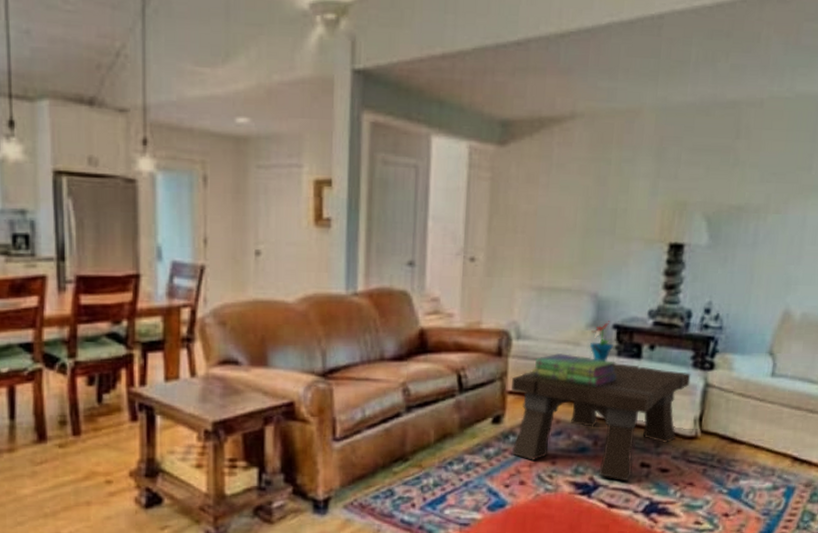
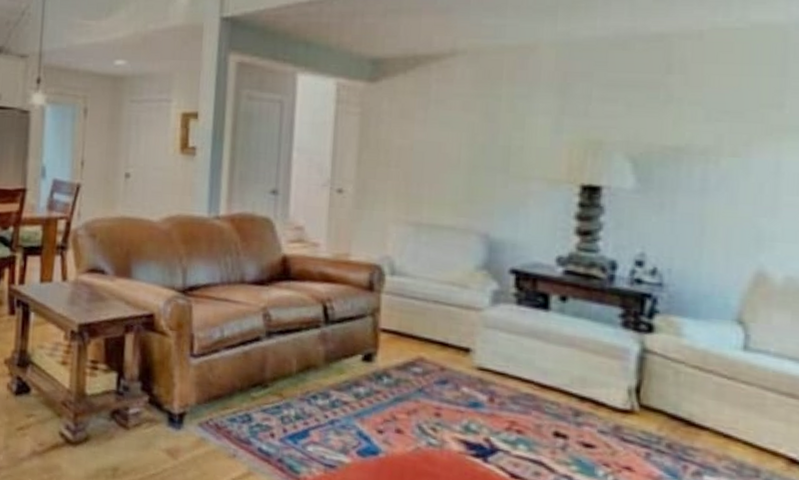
coffee table: present [511,363,691,482] -> none [385,311,620,451]
stack of books: present [531,353,618,387] -> none [408,294,519,336]
potted flower: present [589,321,613,362] -> none [480,264,511,309]

